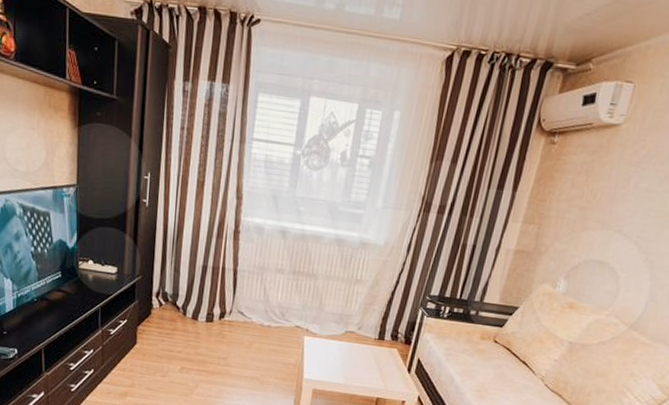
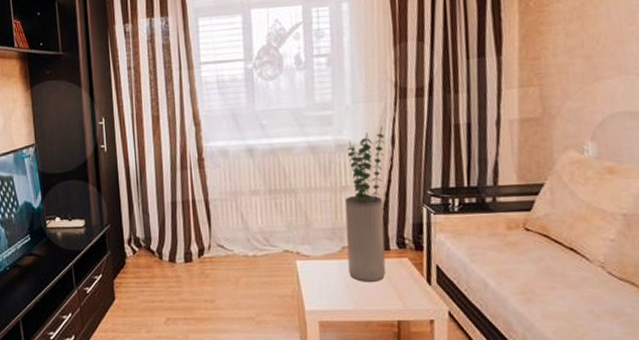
vase: none [346,233,403,364] -> present [344,126,386,282]

